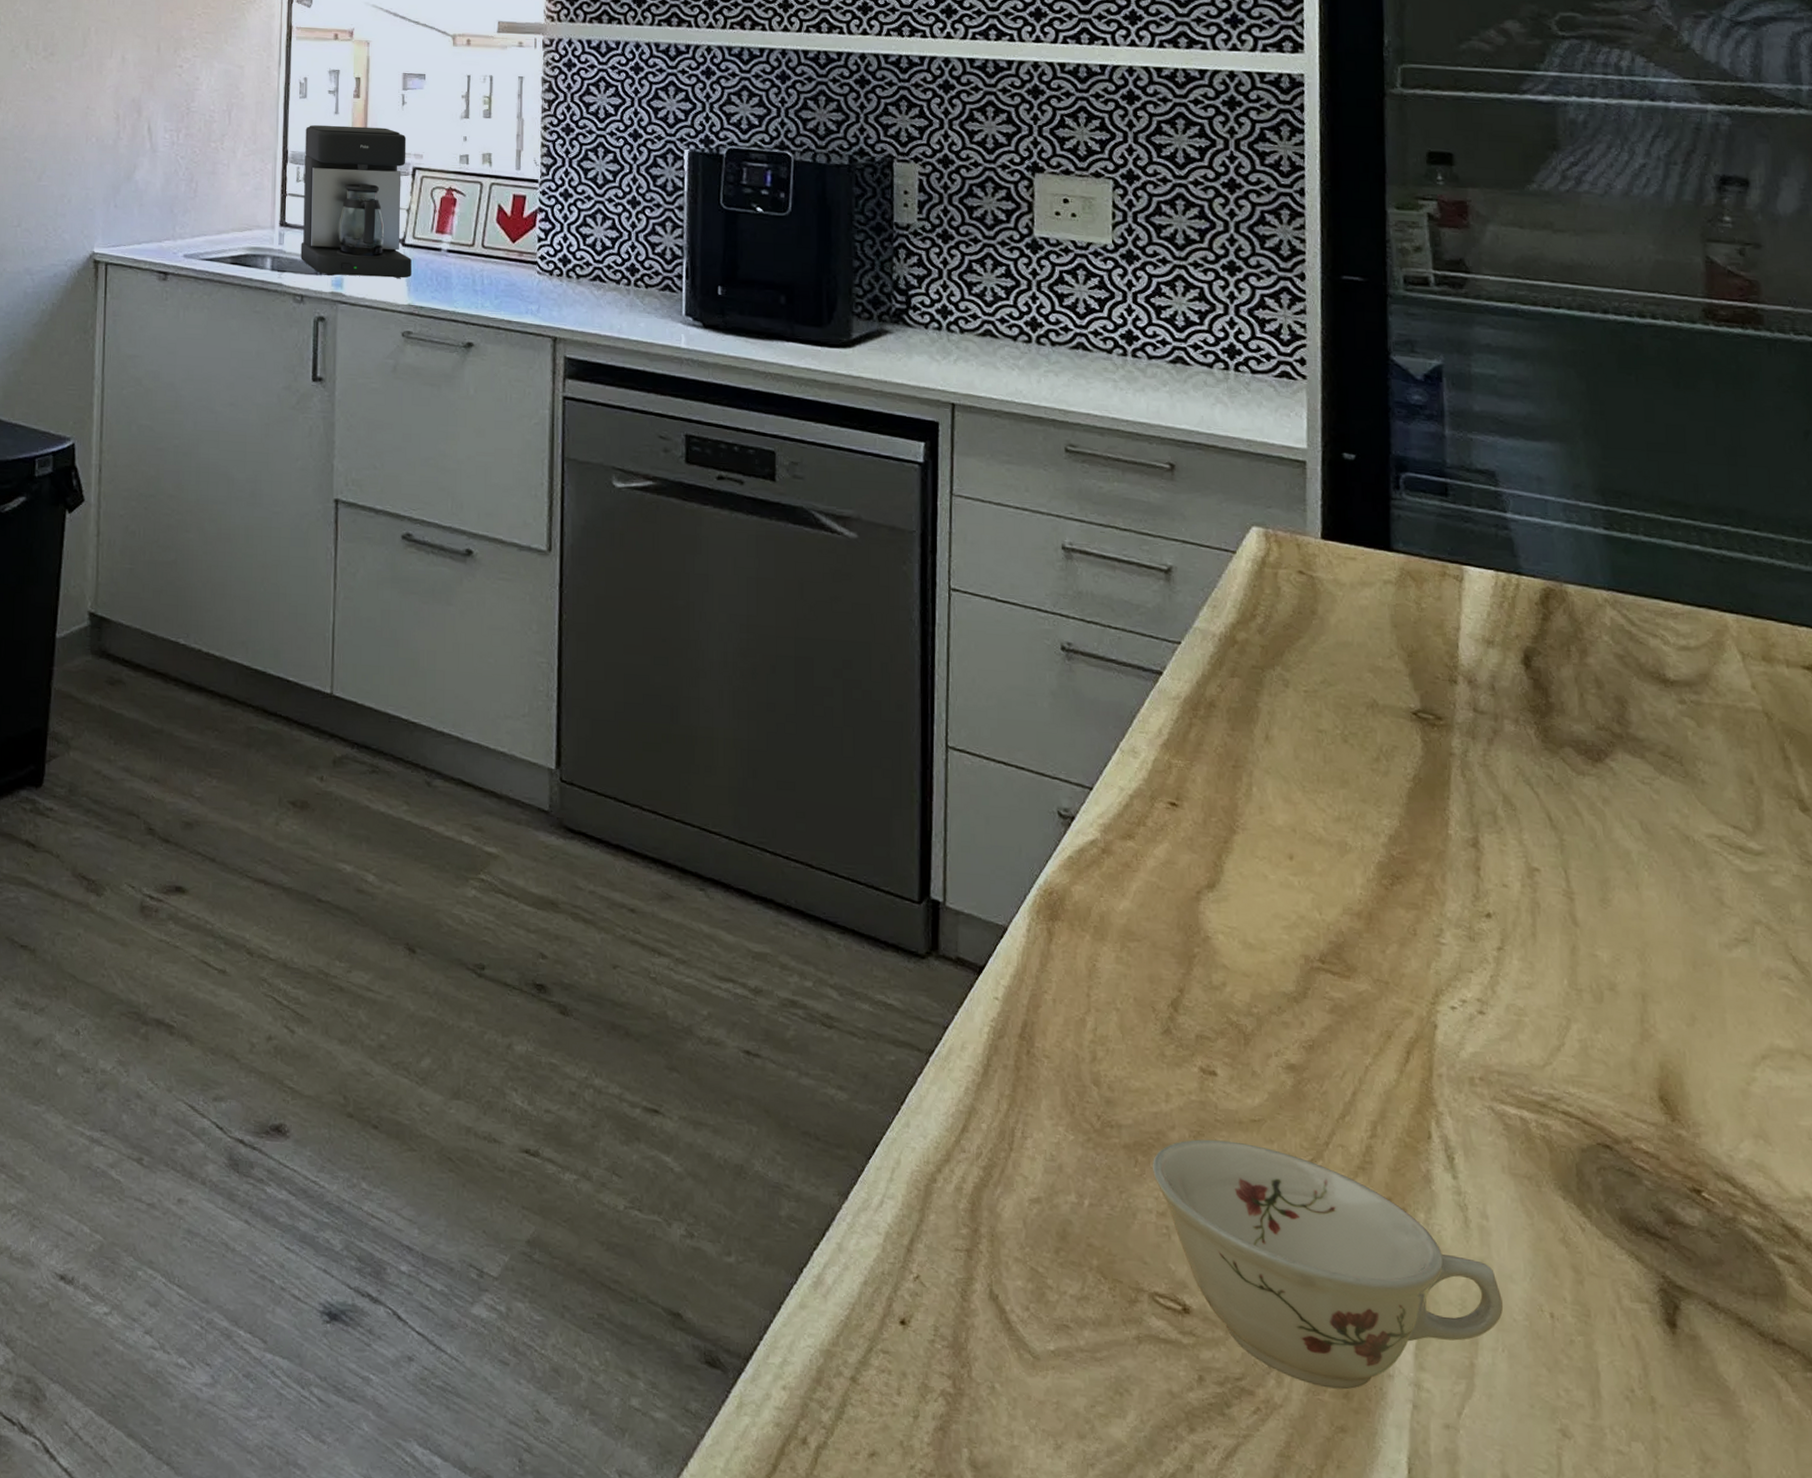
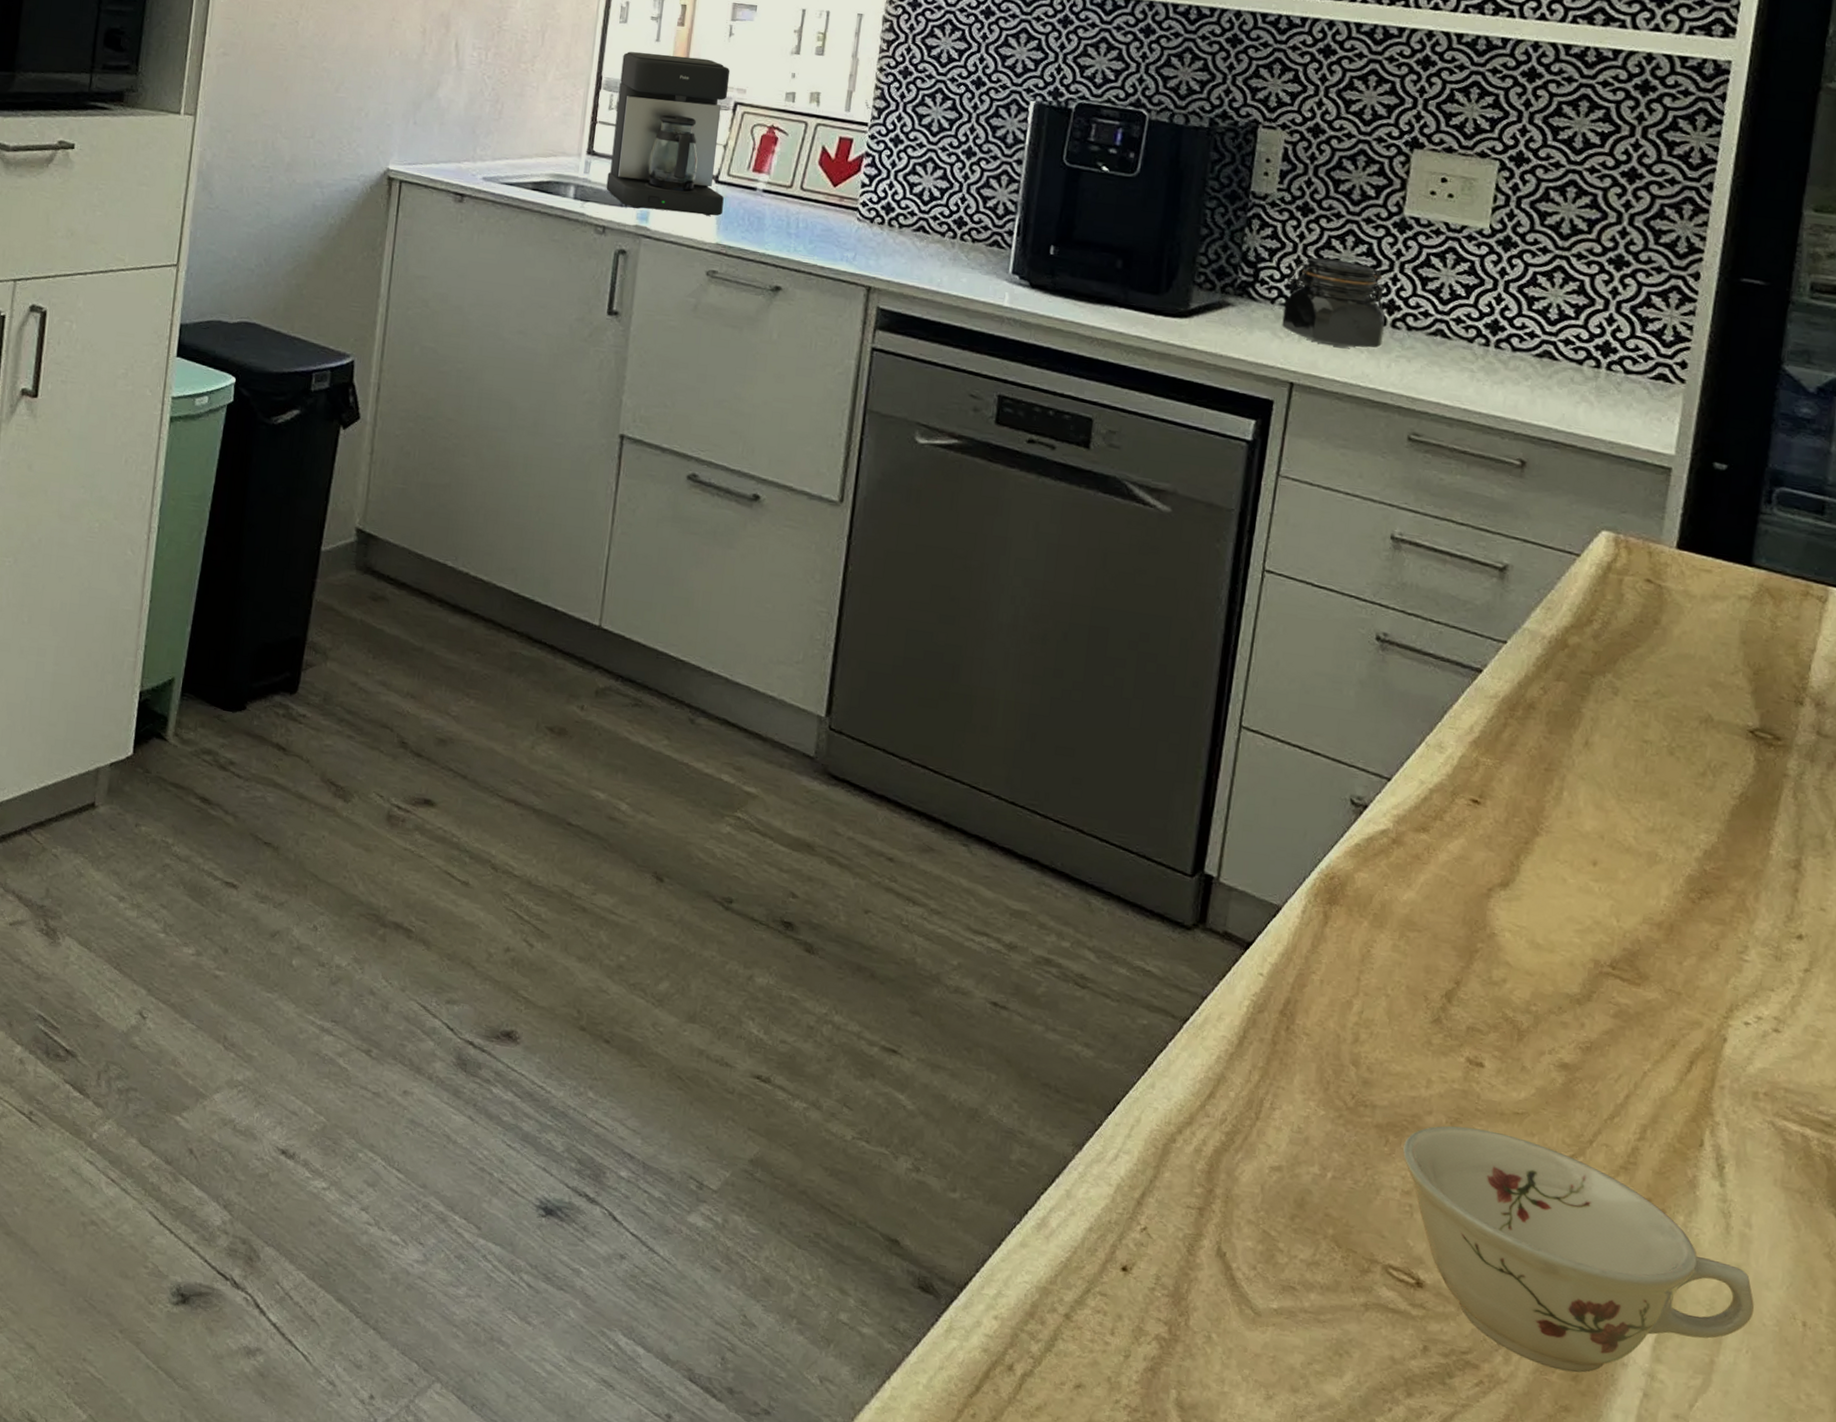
jar: none [937,281,1030,367] -> present [1282,257,1386,348]

